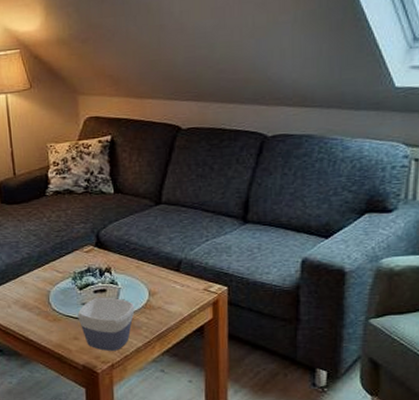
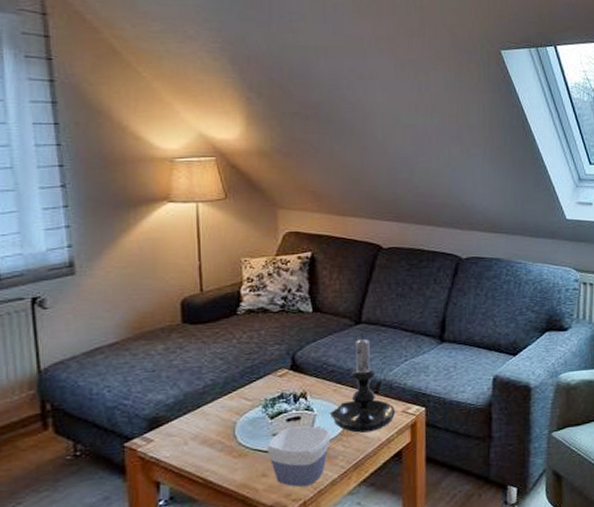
candle holder: none [132,214,197,307] -> present [329,334,395,433]

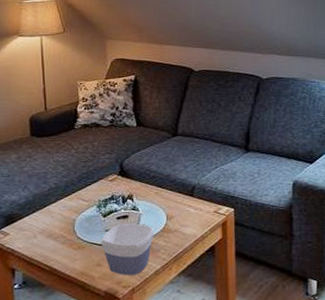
candle holder: present [329,334,395,433] -> none [152,145,208,230]

